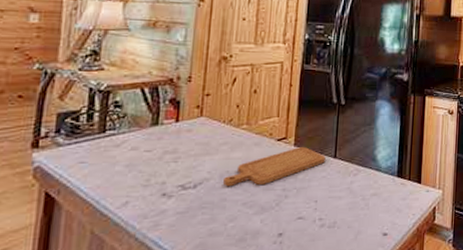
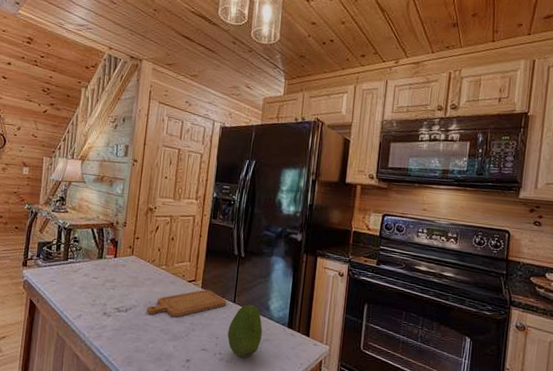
fruit: none [328,157,369,220] -> present [227,304,263,358]

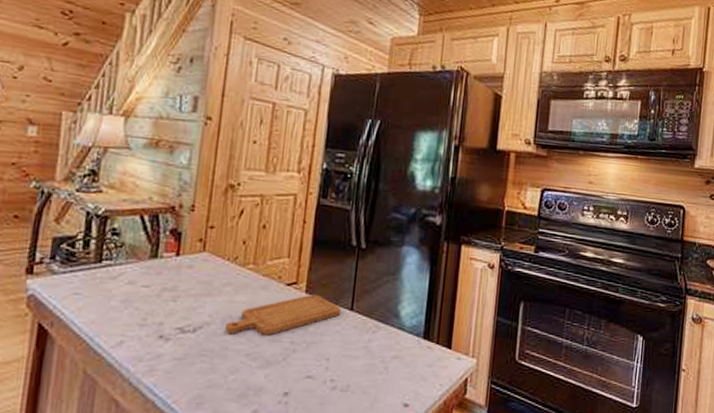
fruit: present [227,304,263,358] -> none [342,312,390,384]

